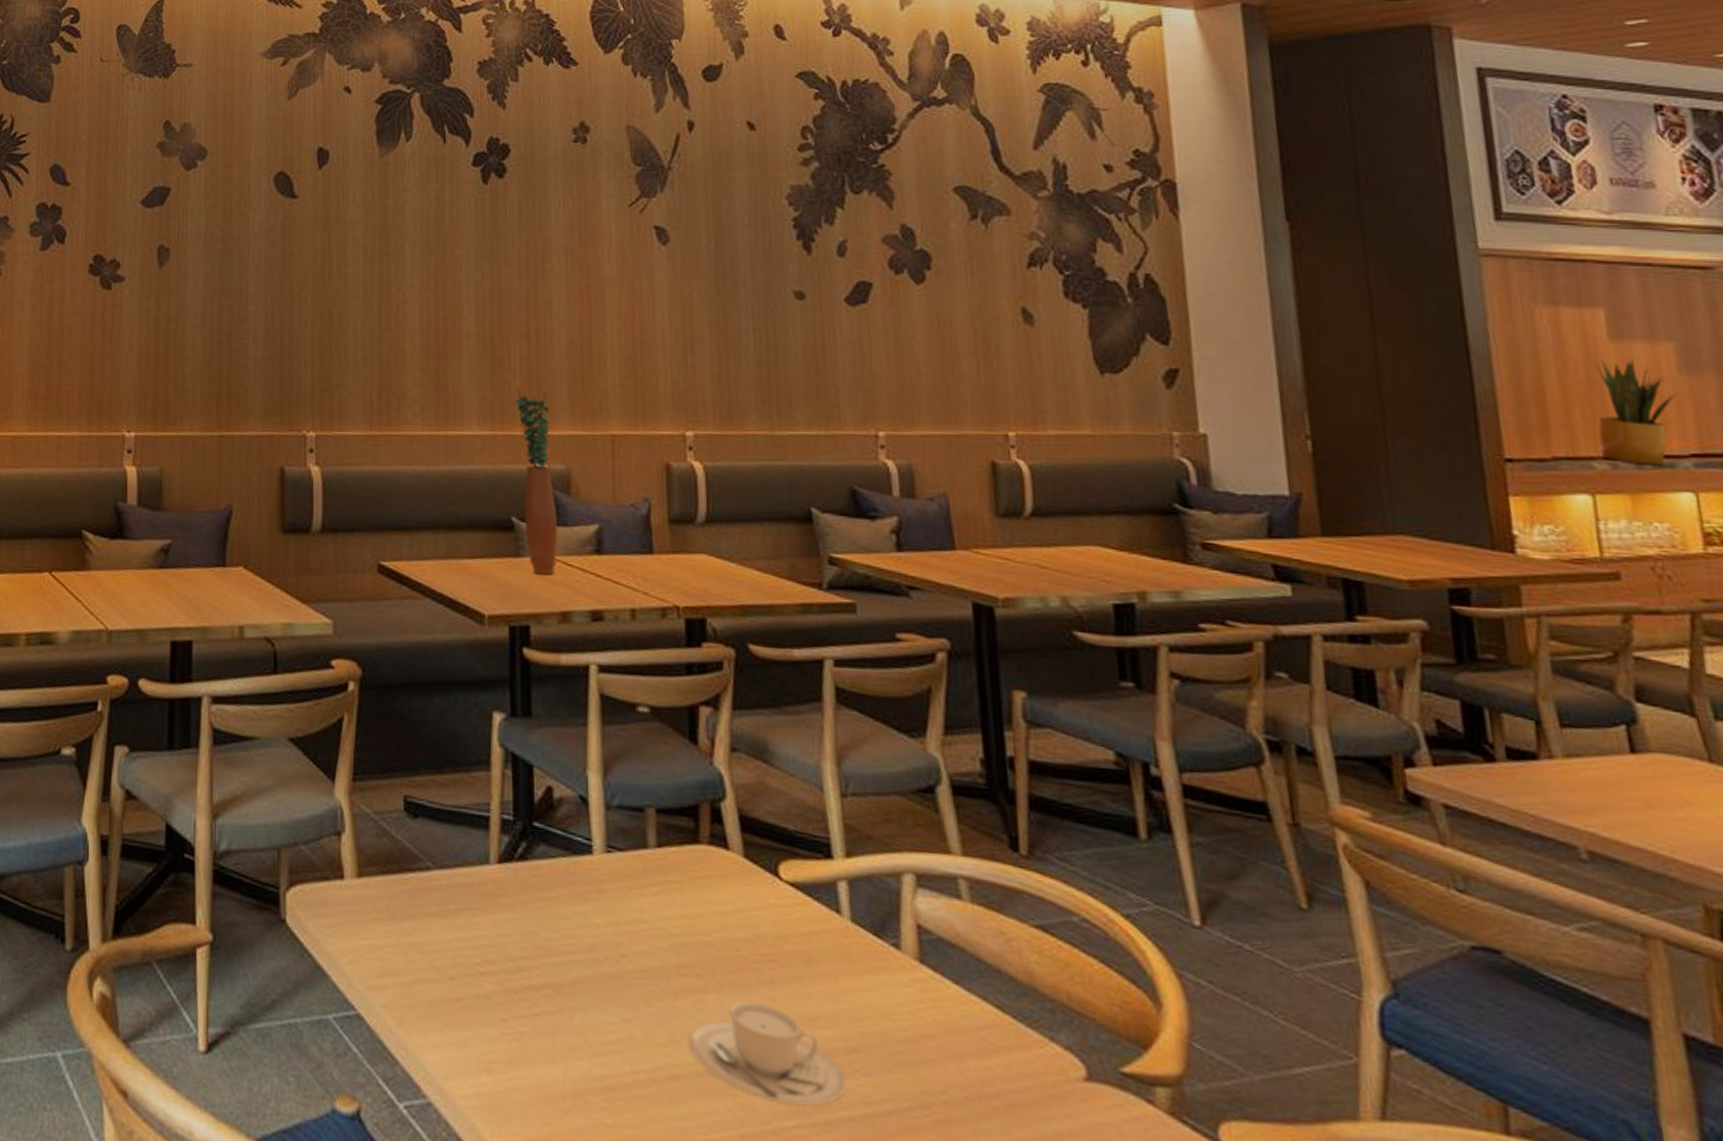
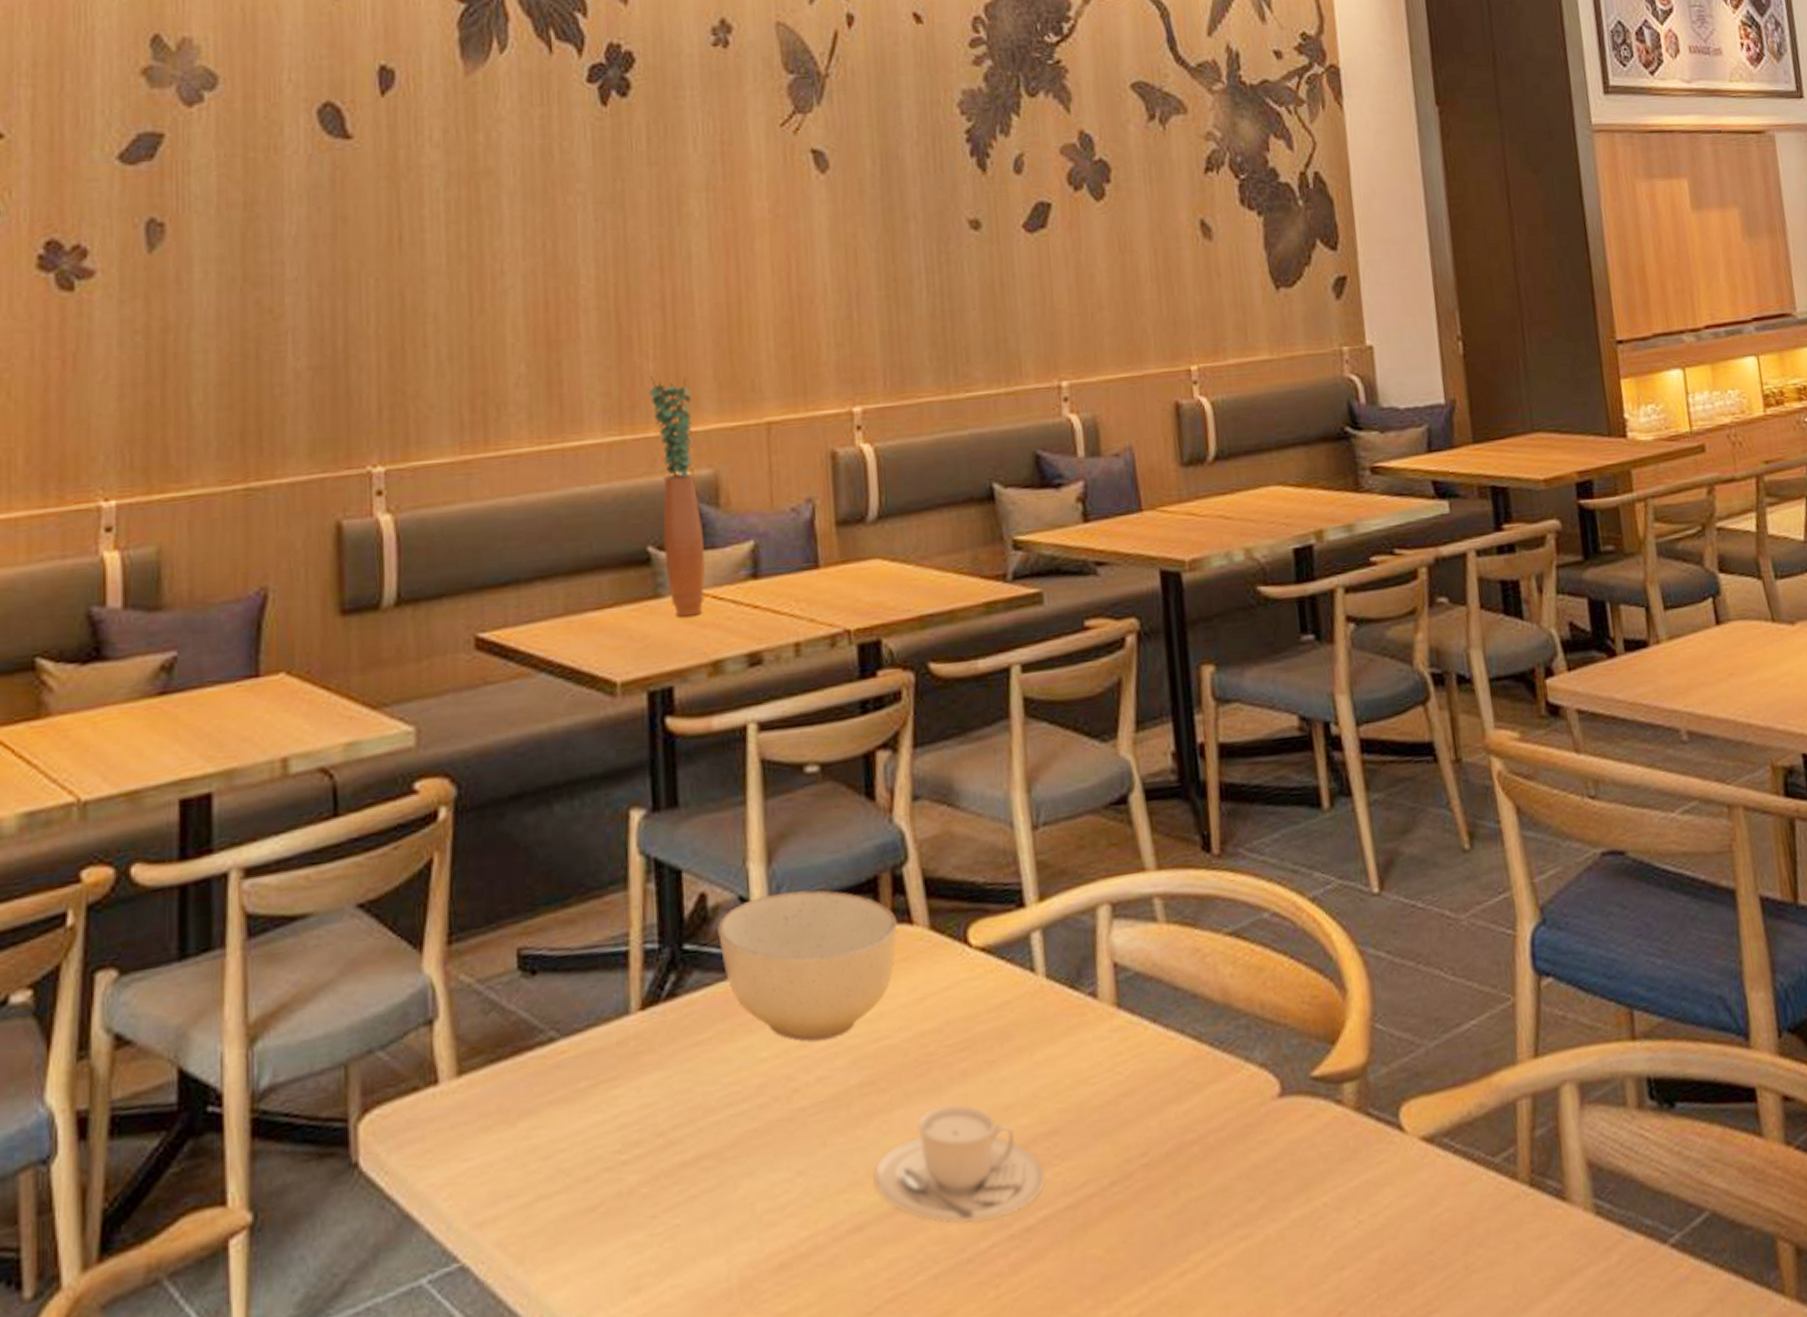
bowl: none [561,799,715,923] -> present [718,889,898,1041]
planter: present [1594,358,1677,466] -> none [1681,227,1742,334]

